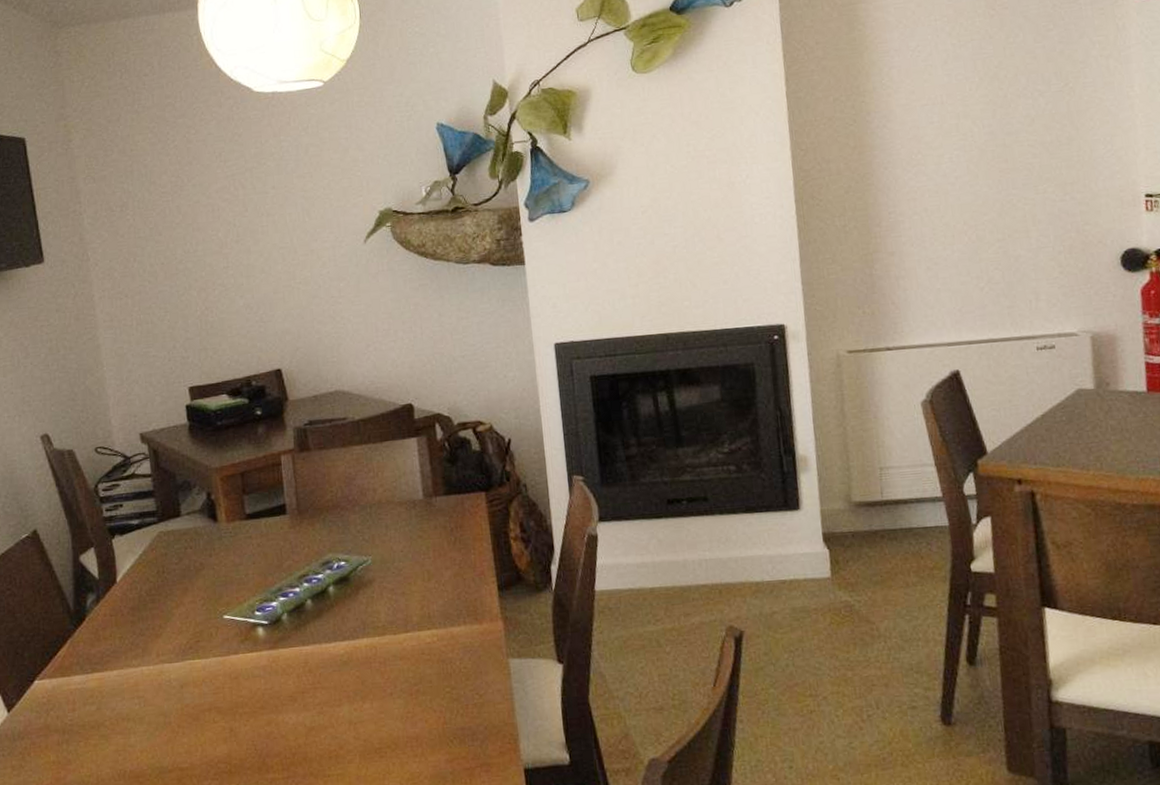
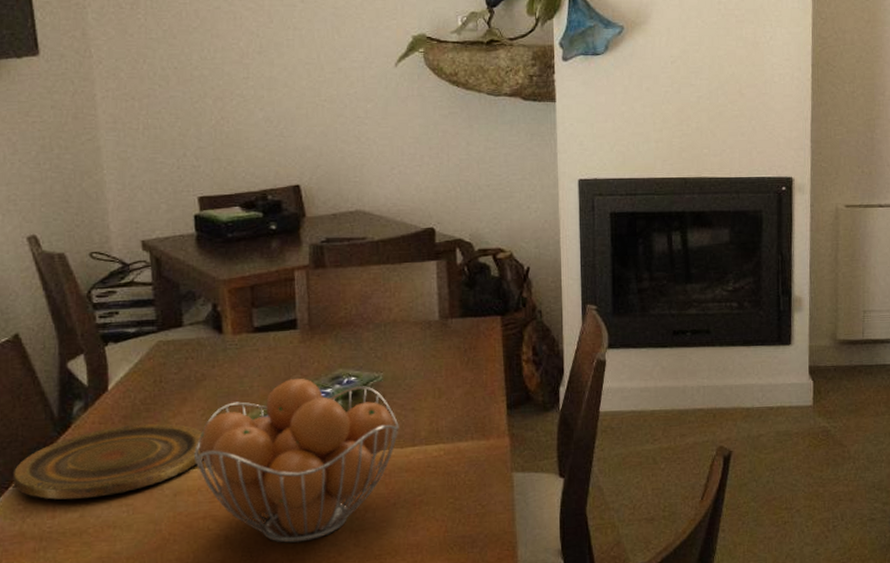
plate: none [37,614,206,693] -> present [13,423,204,500]
fruit basket: none [197,564,391,736] -> present [194,378,399,543]

